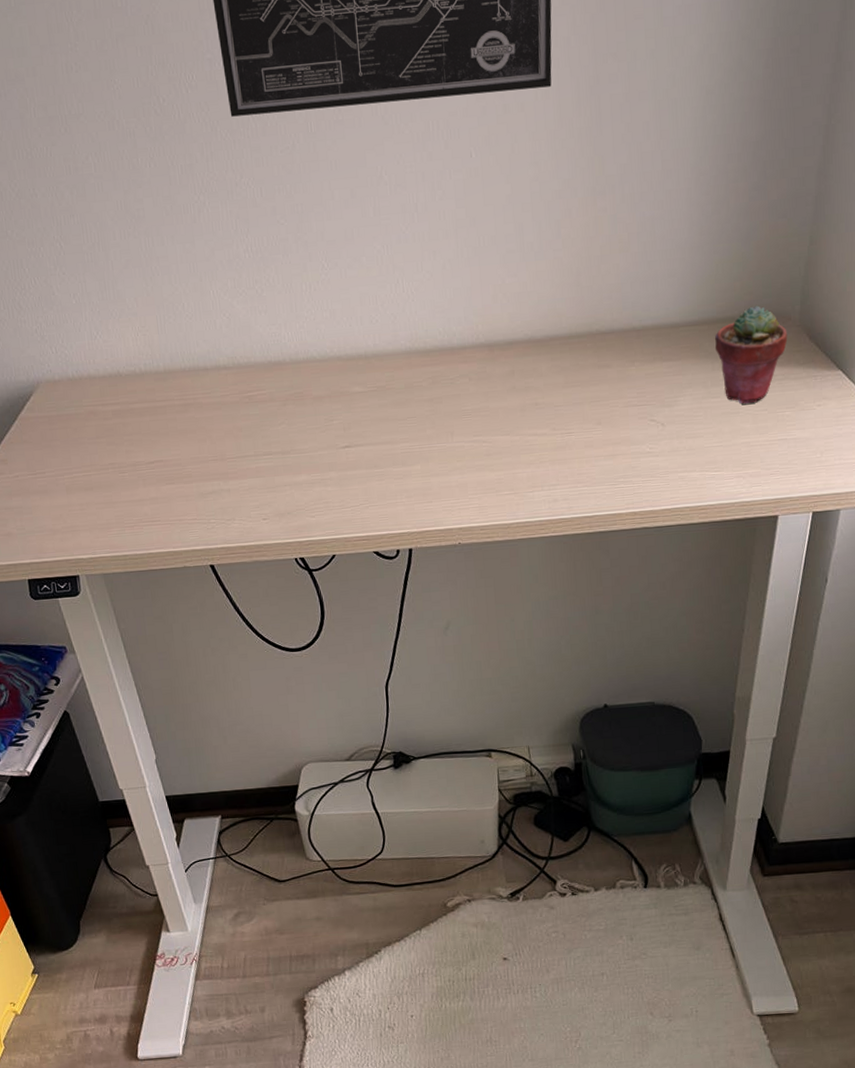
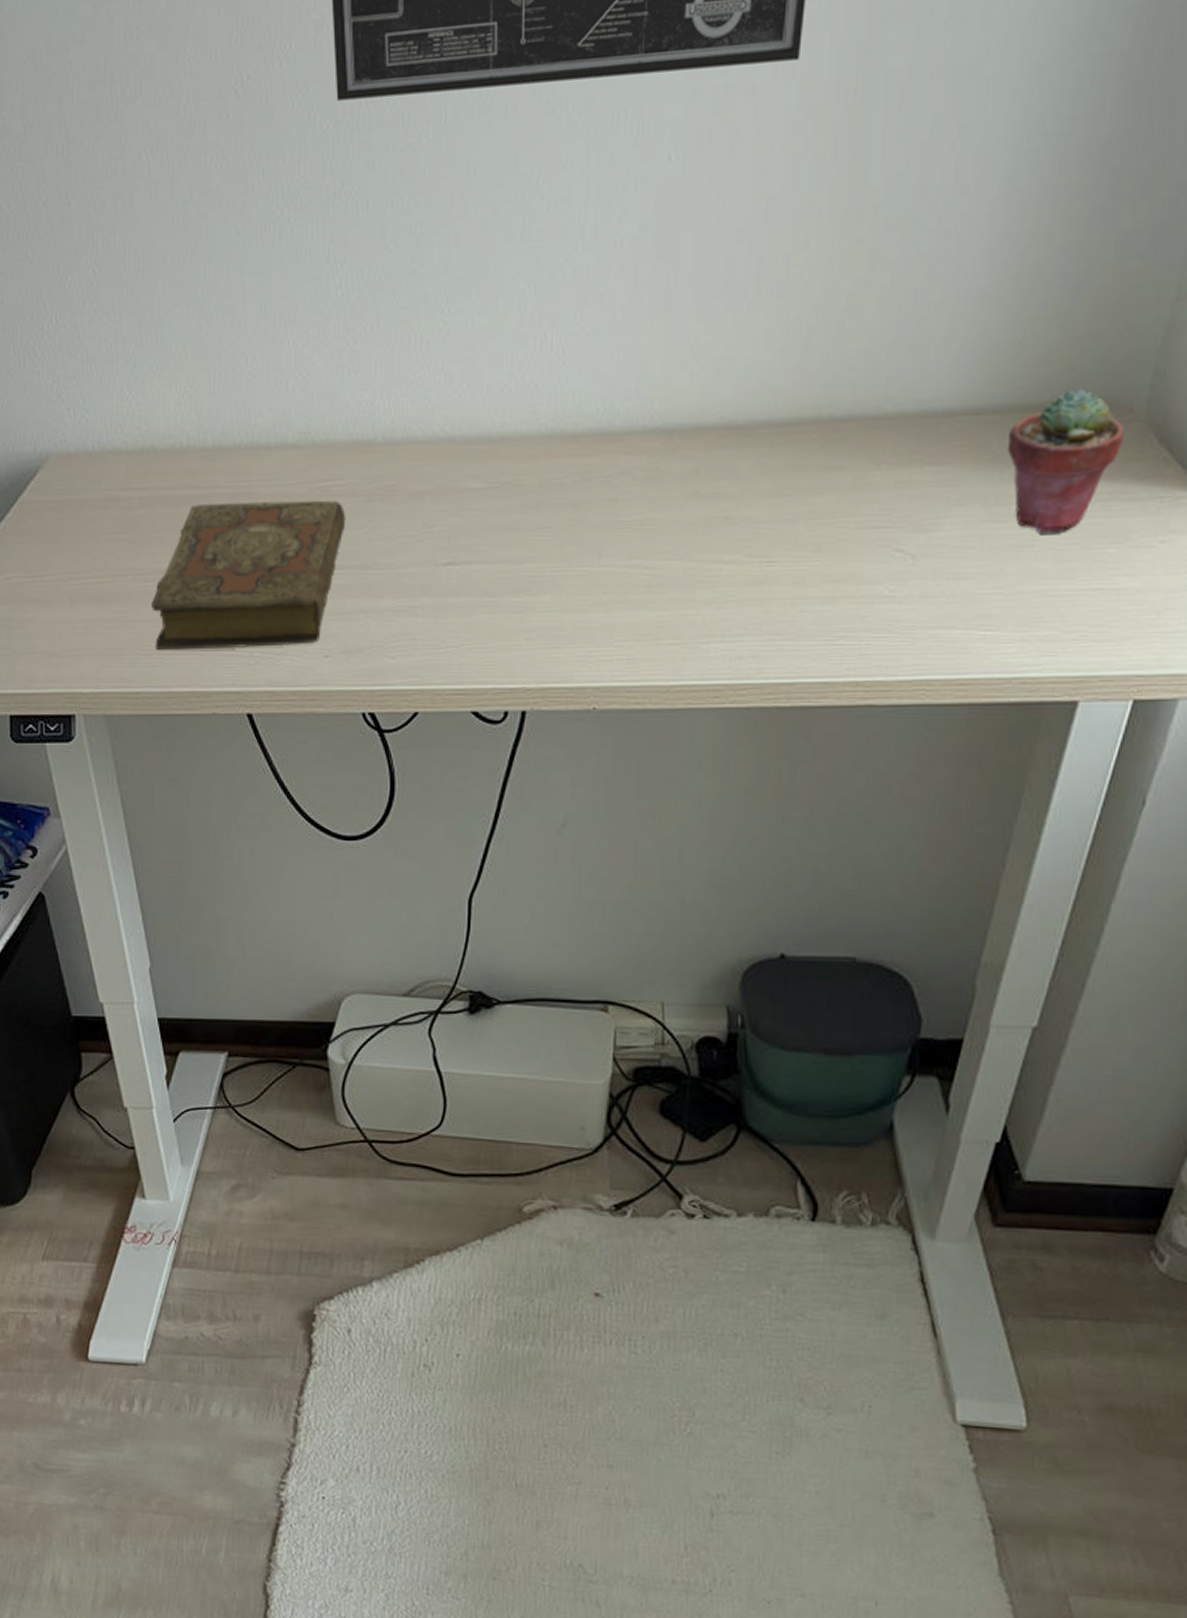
book: none [129,406,269,523] -> present [152,500,346,651]

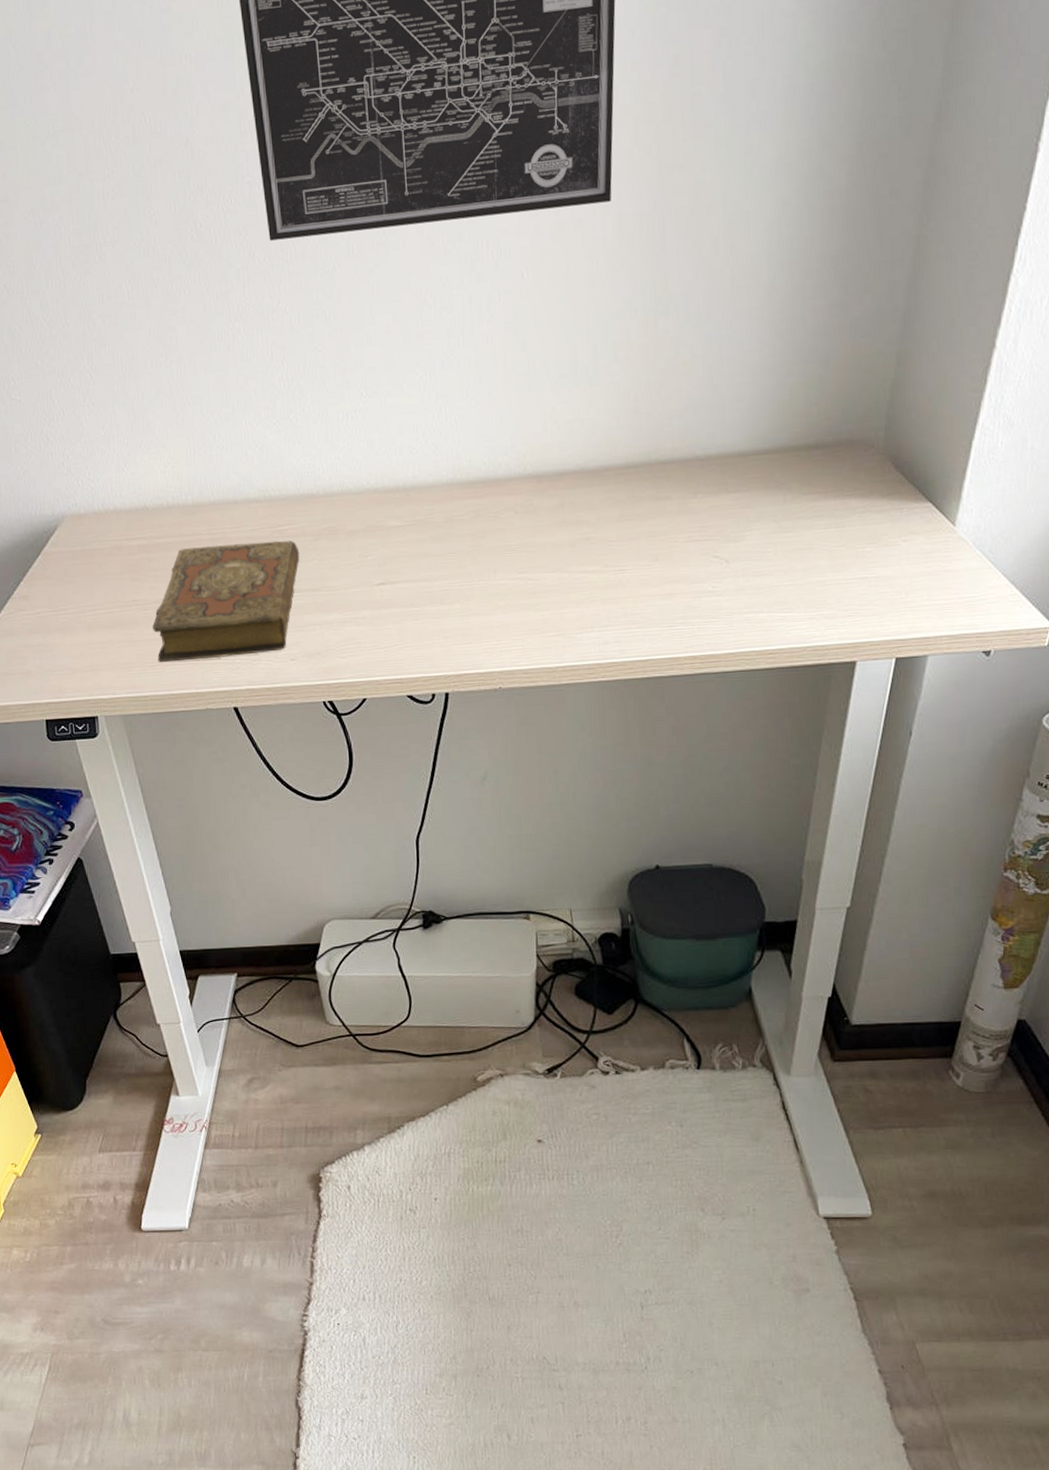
potted succulent: present [1008,388,1125,534] -> none [788,432,870,539]

